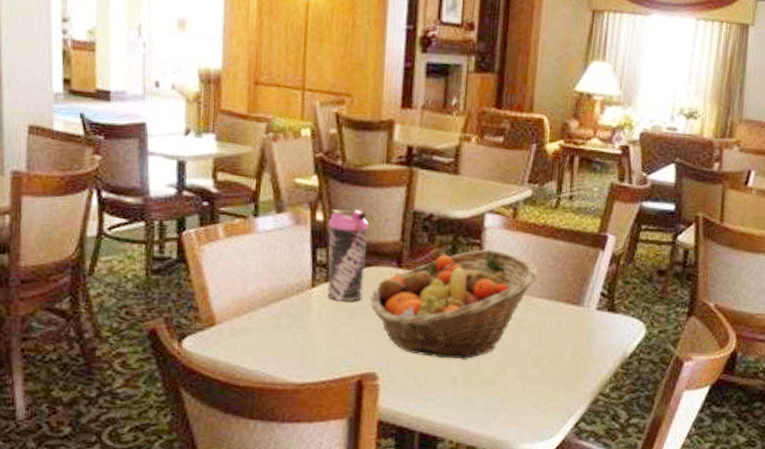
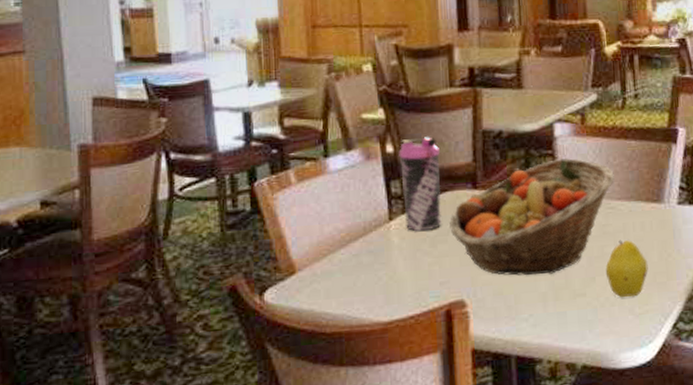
fruit: none [516,336,559,393] -> present [605,240,648,298]

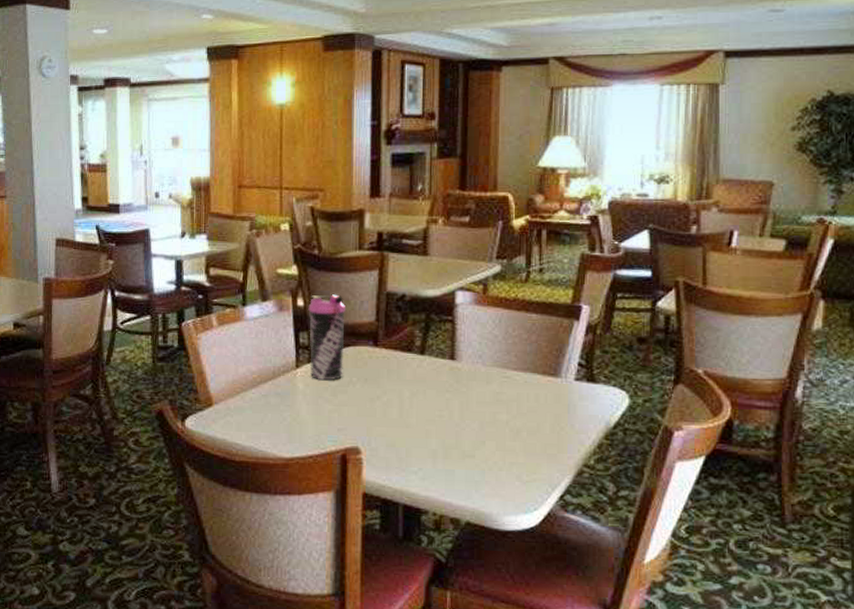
fruit basket: present [450,157,614,276] -> none [350,324,512,433]
fruit: present [605,240,648,298] -> none [496,408,539,465]

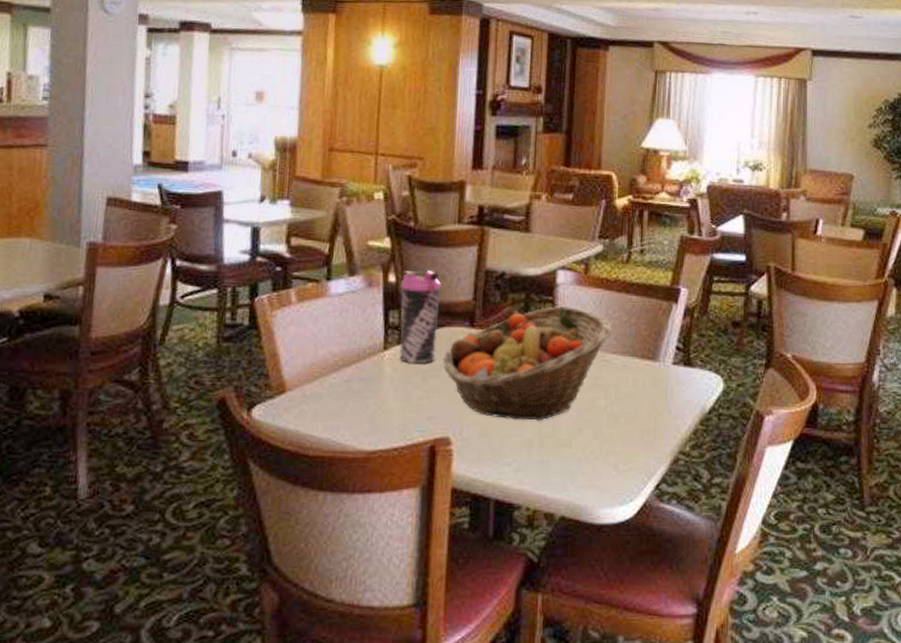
fruit basket: none [350,324,512,433] -> present [443,305,612,421]

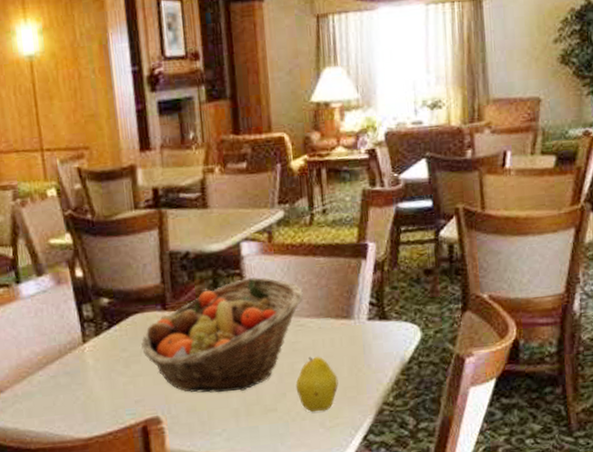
water bottle: present [399,270,442,363] -> none [88,260,134,353]
fruit: none [593,394,637,453] -> present [295,356,339,412]

